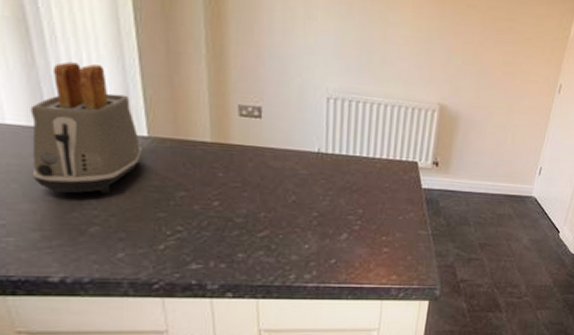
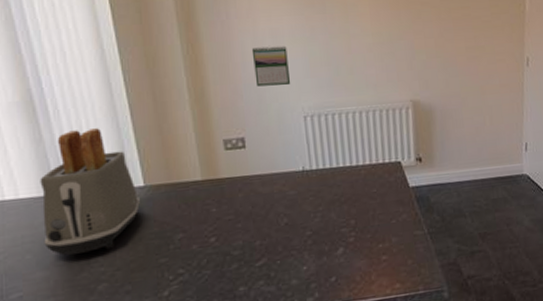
calendar: none [280,13,319,62] -> present [251,46,291,87]

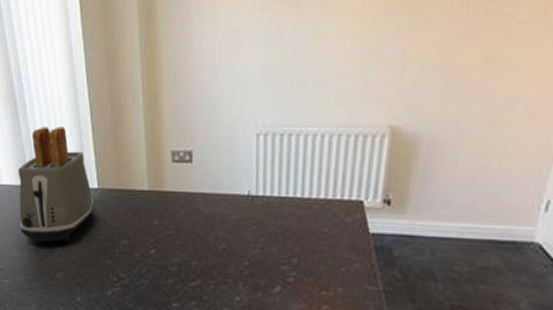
calendar: present [251,46,291,87] -> none [209,48,248,96]

